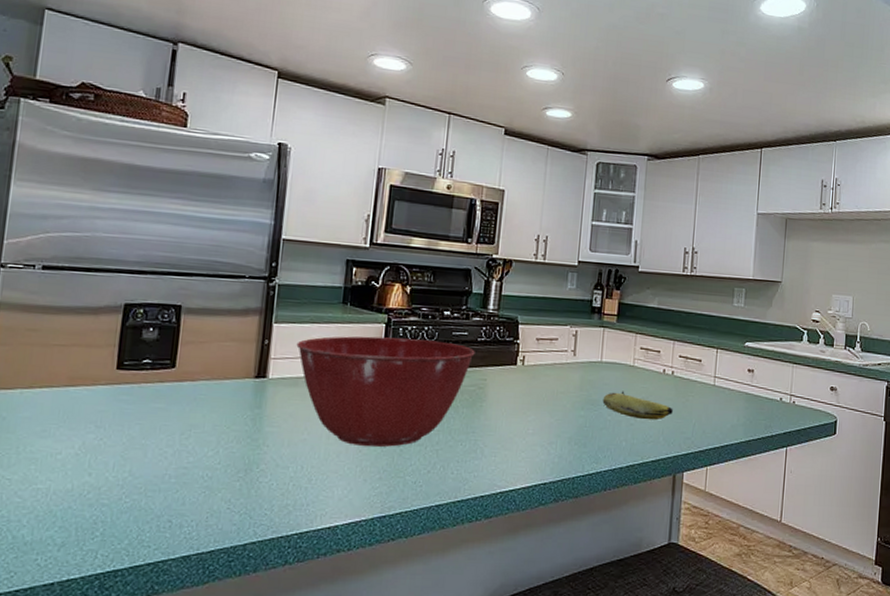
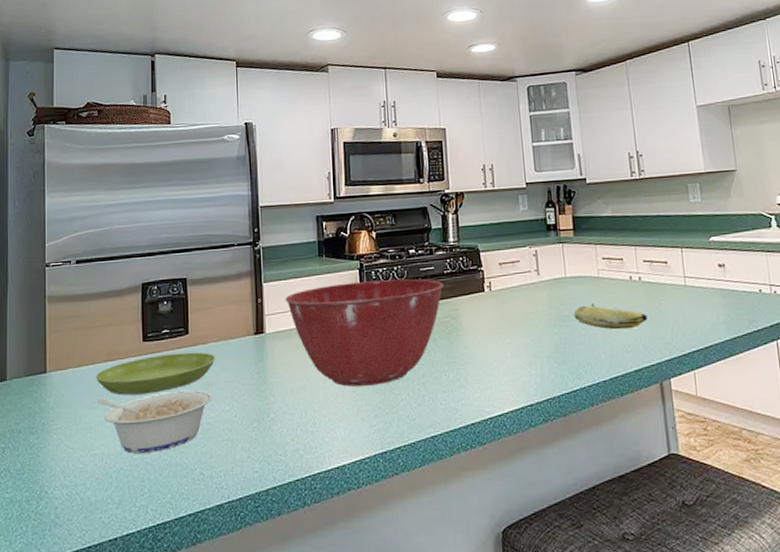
legume: none [49,427,195,493] -> present [98,390,213,454]
saucer: none [51,386,205,428] -> present [96,352,216,395]

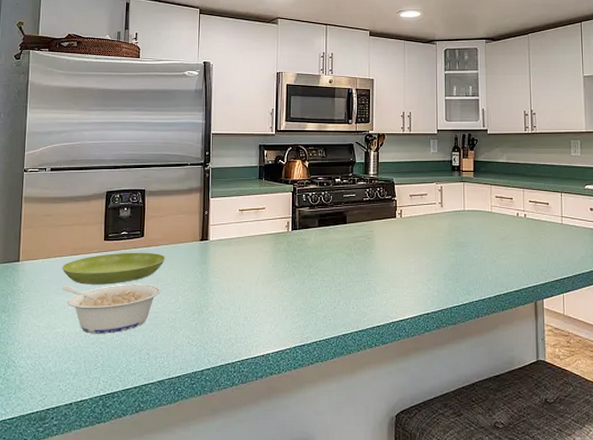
mixing bowl: present [285,279,444,387] -> none [228,203,362,289]
fruit: present [573,303,647,330] -> none [468,233,529,256]

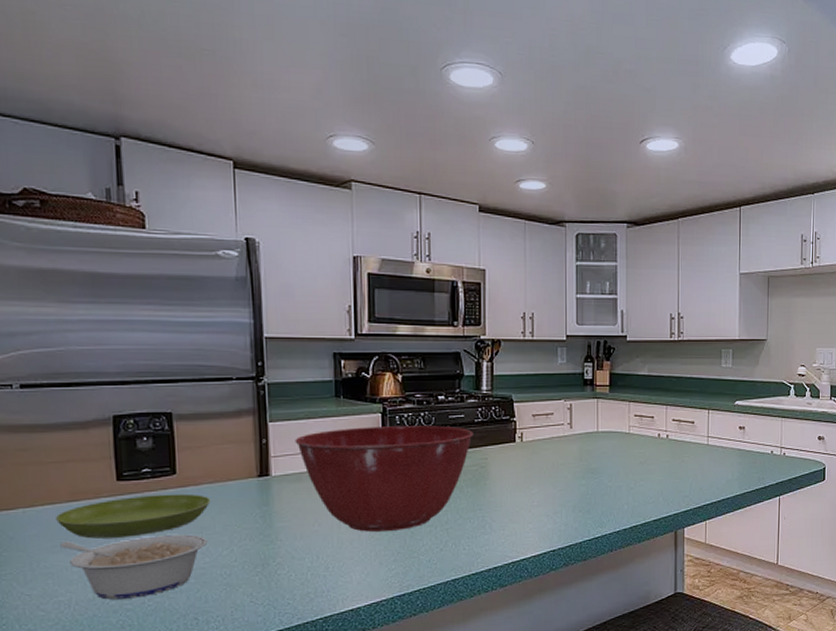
mixing bowl: none [228,203,362,289] -> present [295,425,473,532]

